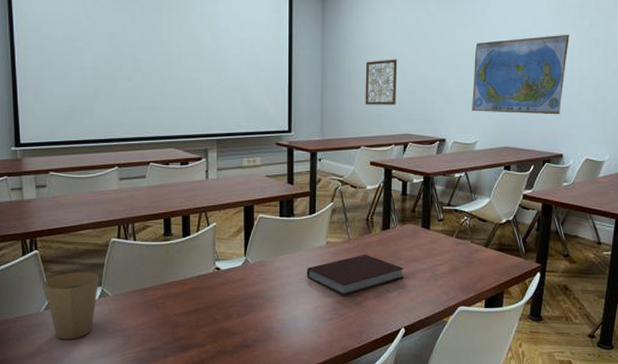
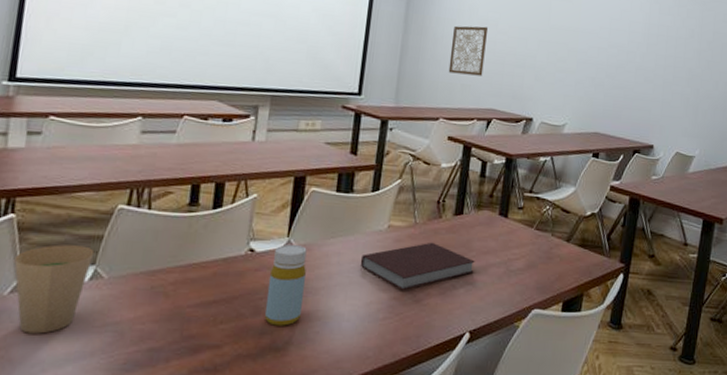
bottle: none [234,263,263,328] -> present [264,245,307,326]
world map: present [472,34,569,115] -> none [563,19,666,104]

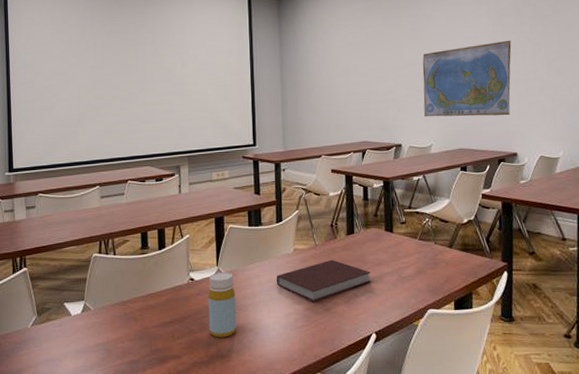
paper cup: present [14,244,95,334] -> none [31,287,82,355]
wall art: present [448,25,489,76] -> none [321,73,352,117]
world map: none [563,19,666,104] -> present [422,40,512,117]

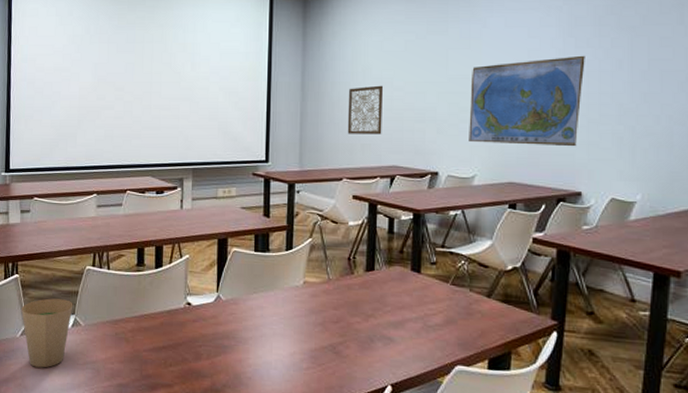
paper cup: none [31,287,82,355] -> present [21,298,73,368]
bottle: present [208,272,236,338] -> none [204,299,235,371]
notebook: present [276,259,371,301] -> none [281,297,391,342]
wall art: none [321,73,352,117] -> present [347,85,384,135]

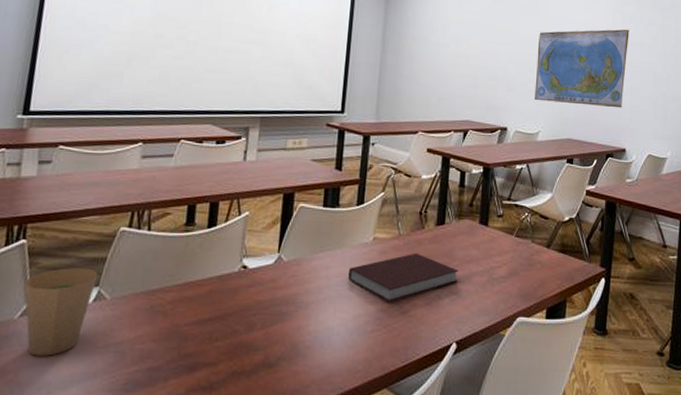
notebook: none [281,297,391,342] -> present [347,252,458,302]
wall art: present [347,85,384,135] -> none [425,42,461,90]

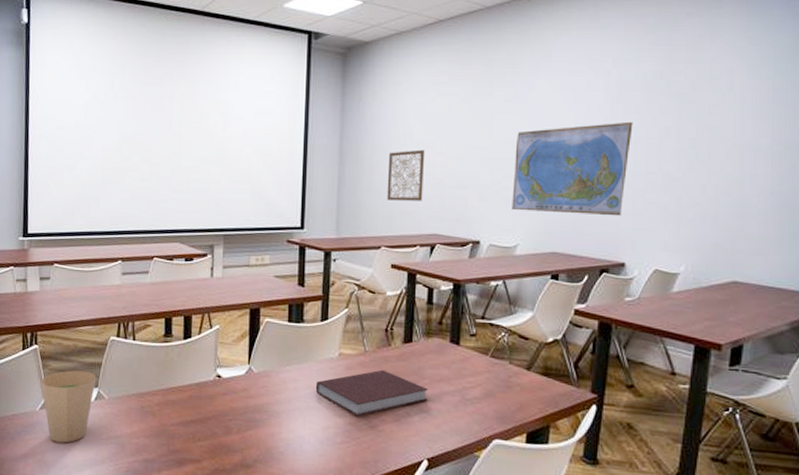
wall art: none [425,42,461,90] -> present [387,149,425,201]

